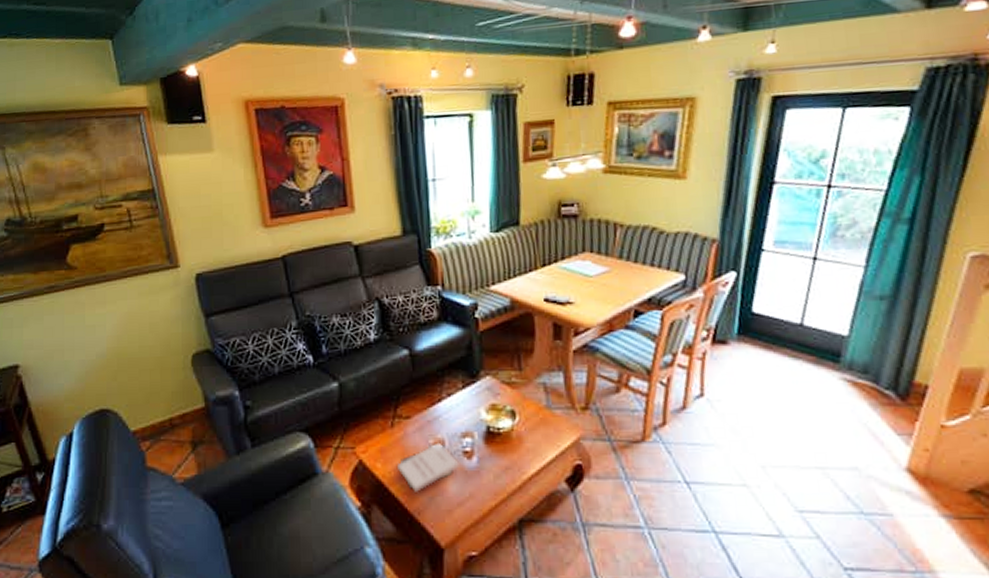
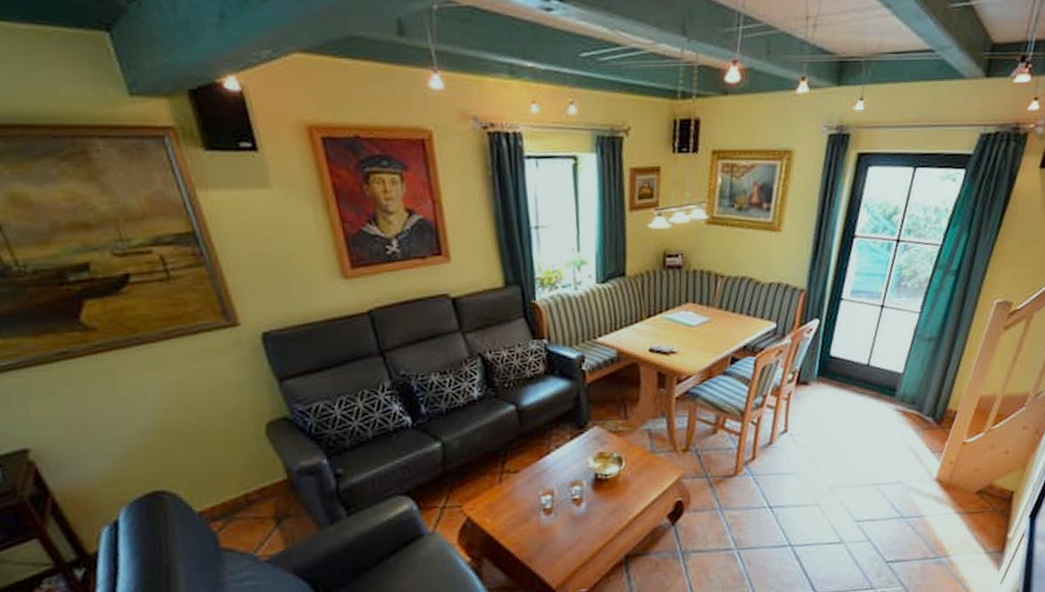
books: present [396,442,459,492] -> none [506,493,569,542]

